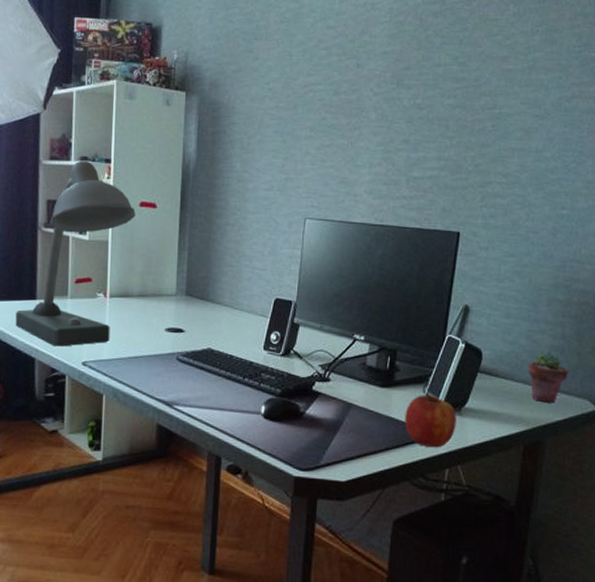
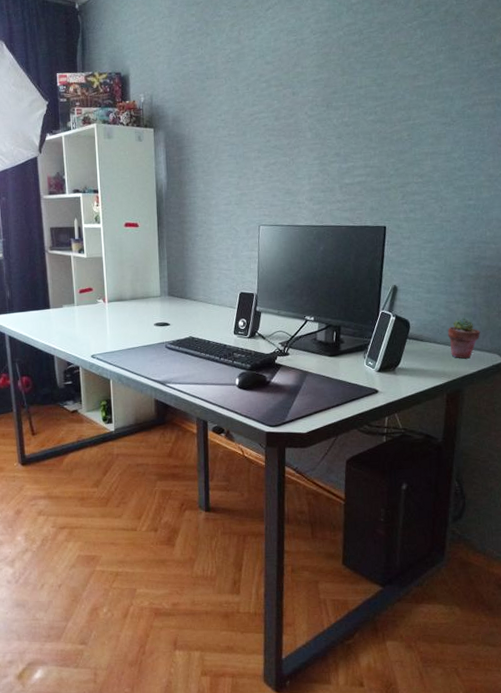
desk lamp: present [15,160,136,347] -> none [35,192,122,345]
apple: present [405,392,456,448] -> none [350,358,392,401]

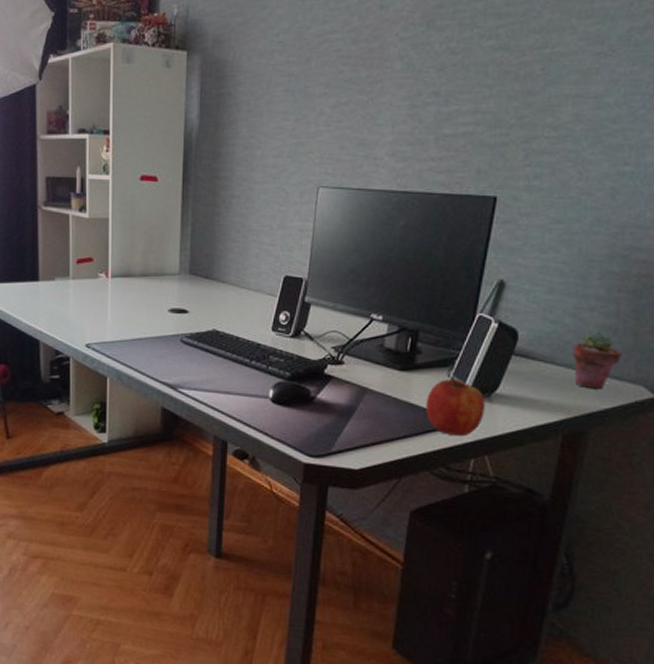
apple: none [350,358,392,401] -> present [426,376,485,437]

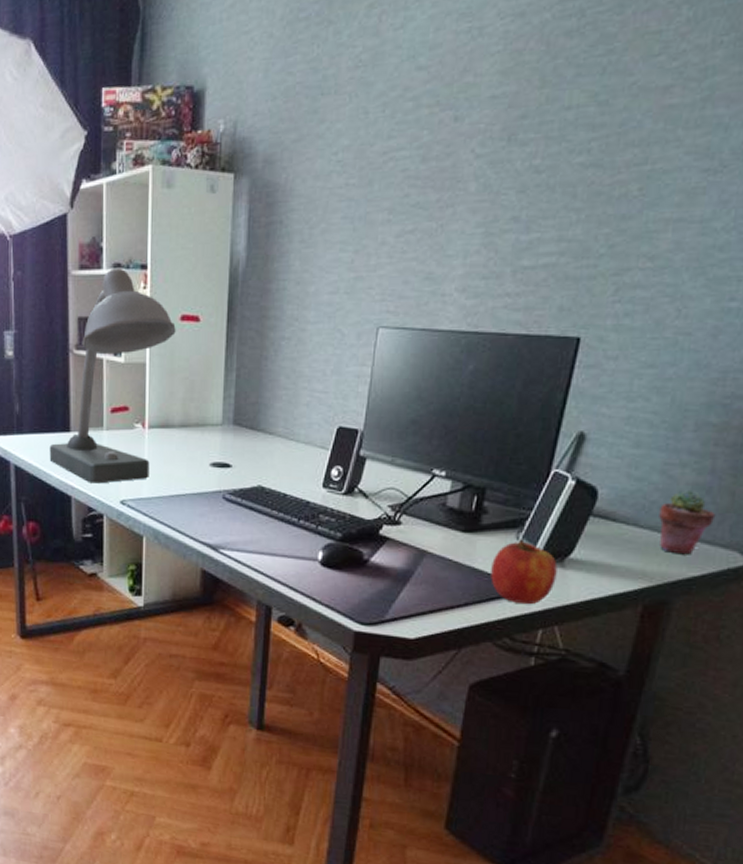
desk lamp: none [19,133,136,329] -> present [49,268,176,484]

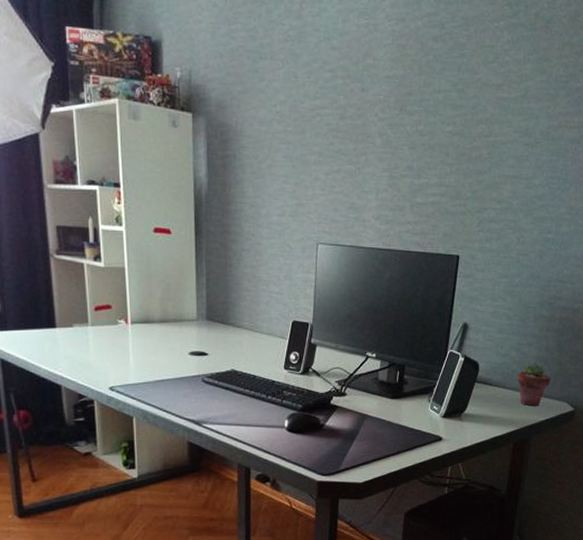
desk lamp: present [49,268,176,484] -> none [36,184,150,373]
apple: present [491,539,558,605] -> none [413,401,457,450]

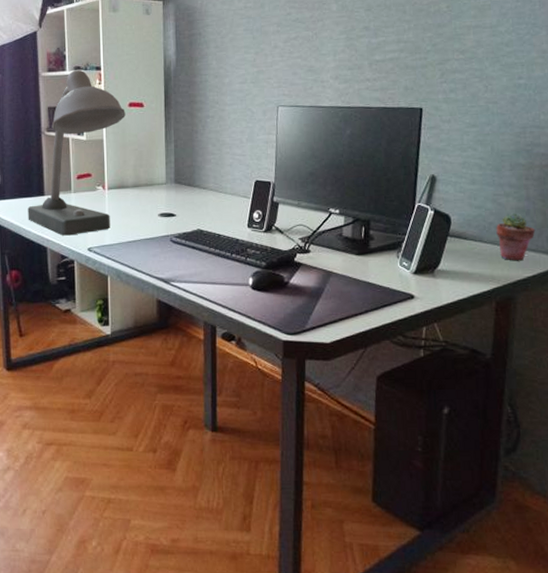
desk lamp: none [36,184,150,373] -> present [28,69,126,236]

